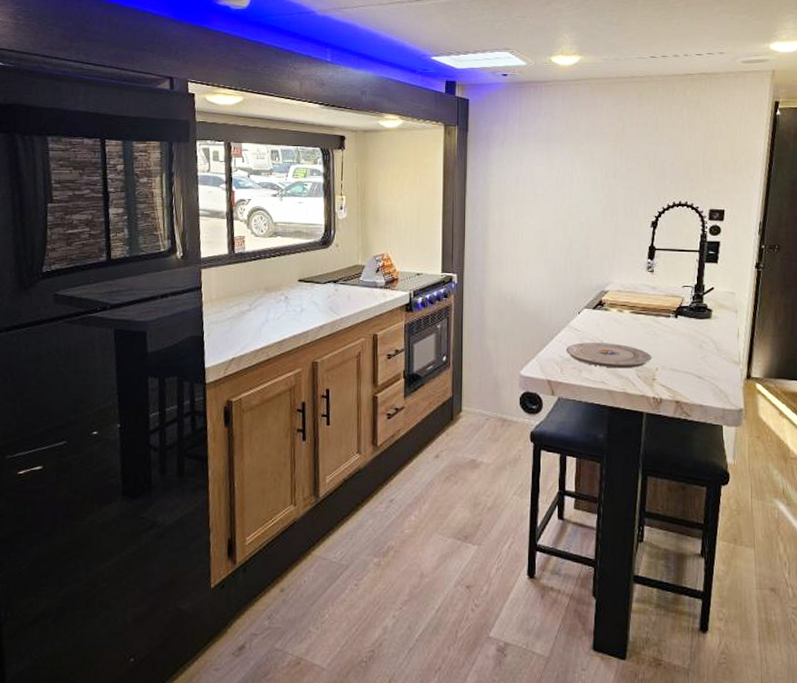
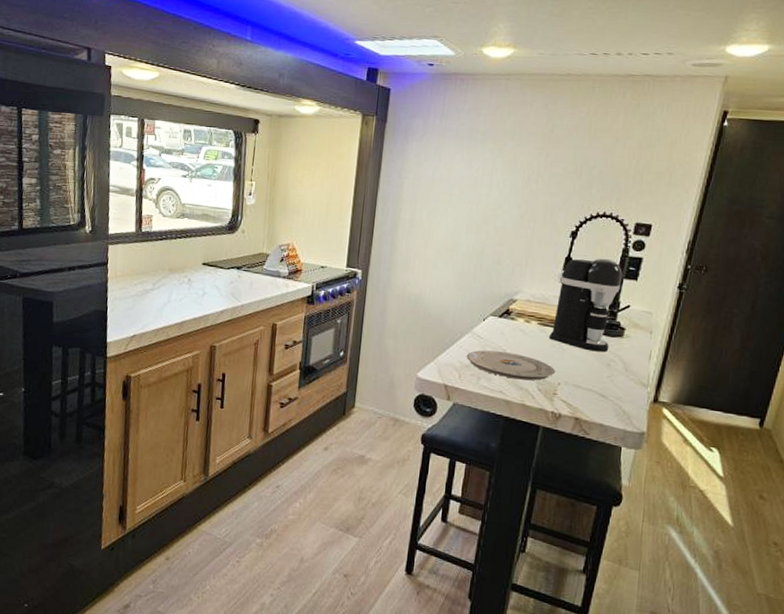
coffee maker: none [642,245,704,335] -> present [548,258,623,352]

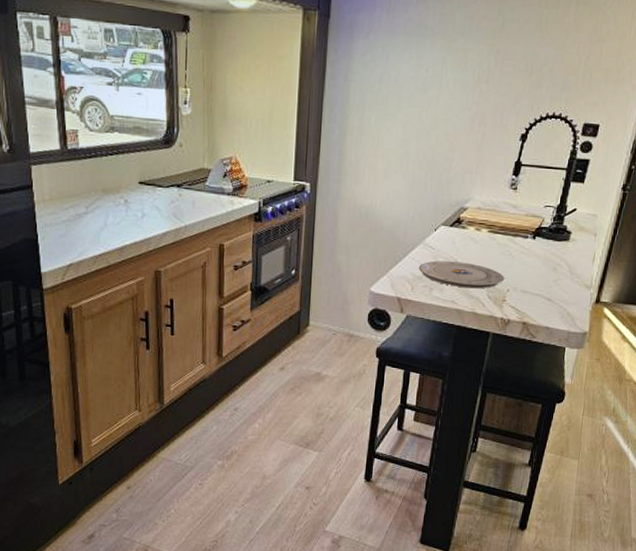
coffee maker: present [548,258,623,352] -> none [498,161,570,257]

